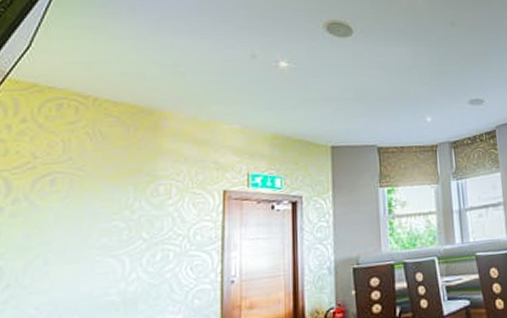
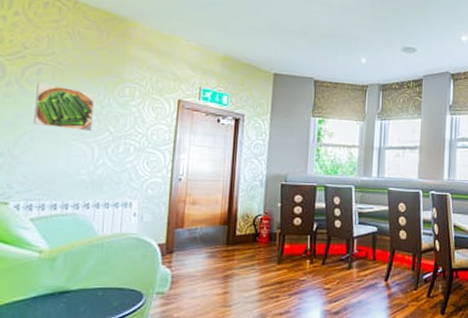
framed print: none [48,194,122,244] -> present [34,82,95,131]

